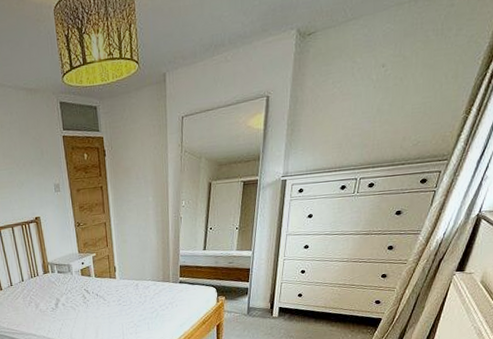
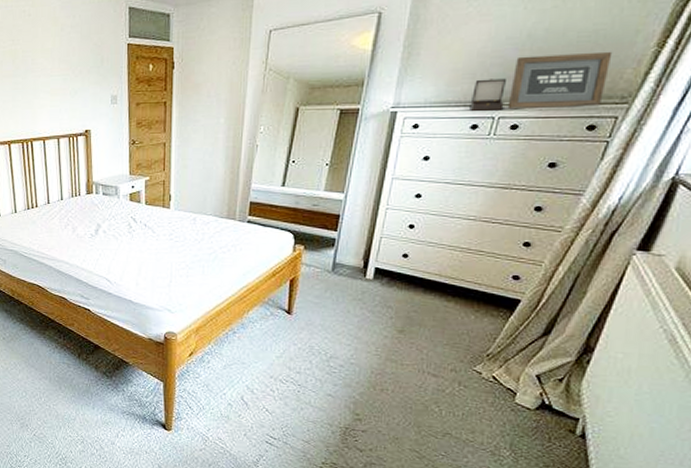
jewelry box: none [339,146,364,176] -> present [470,78,506,112]
picture frame: none [366,119,436,171] -> present [507,51,613,109]

